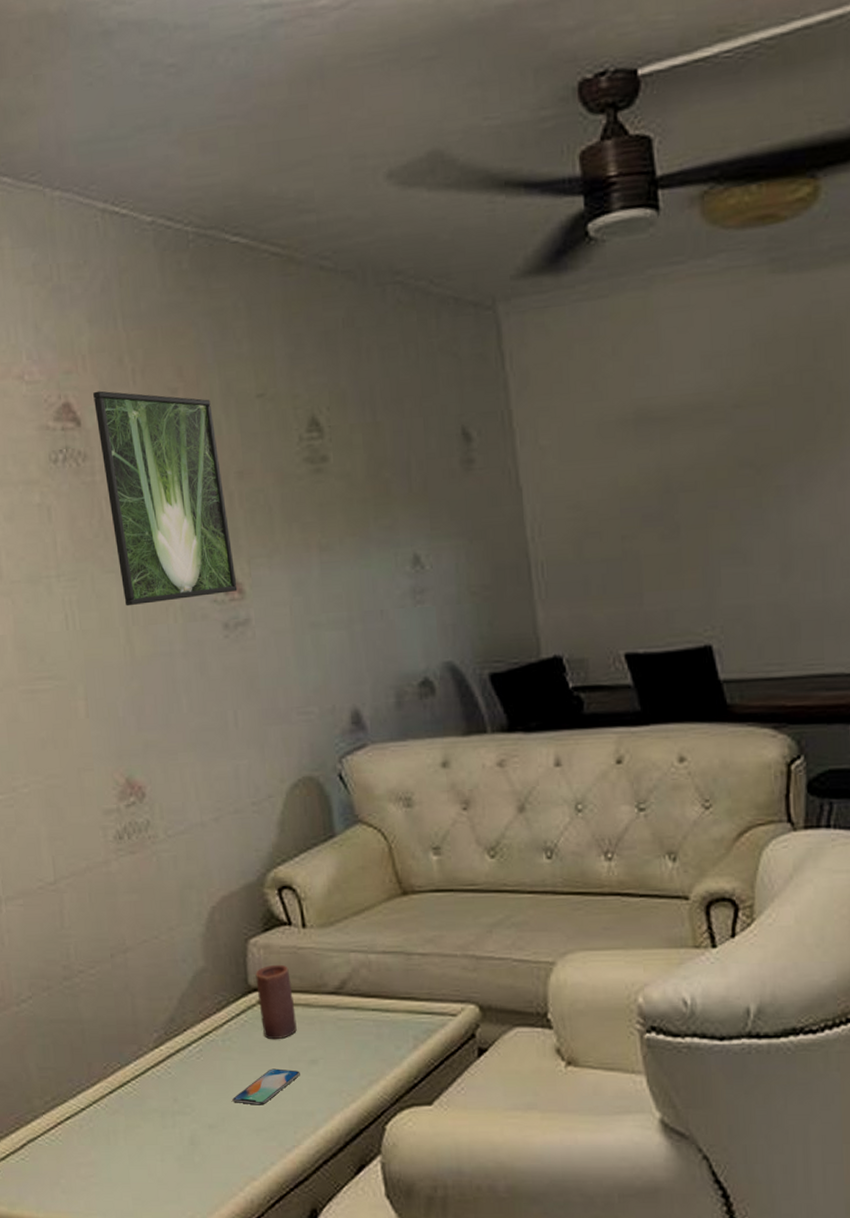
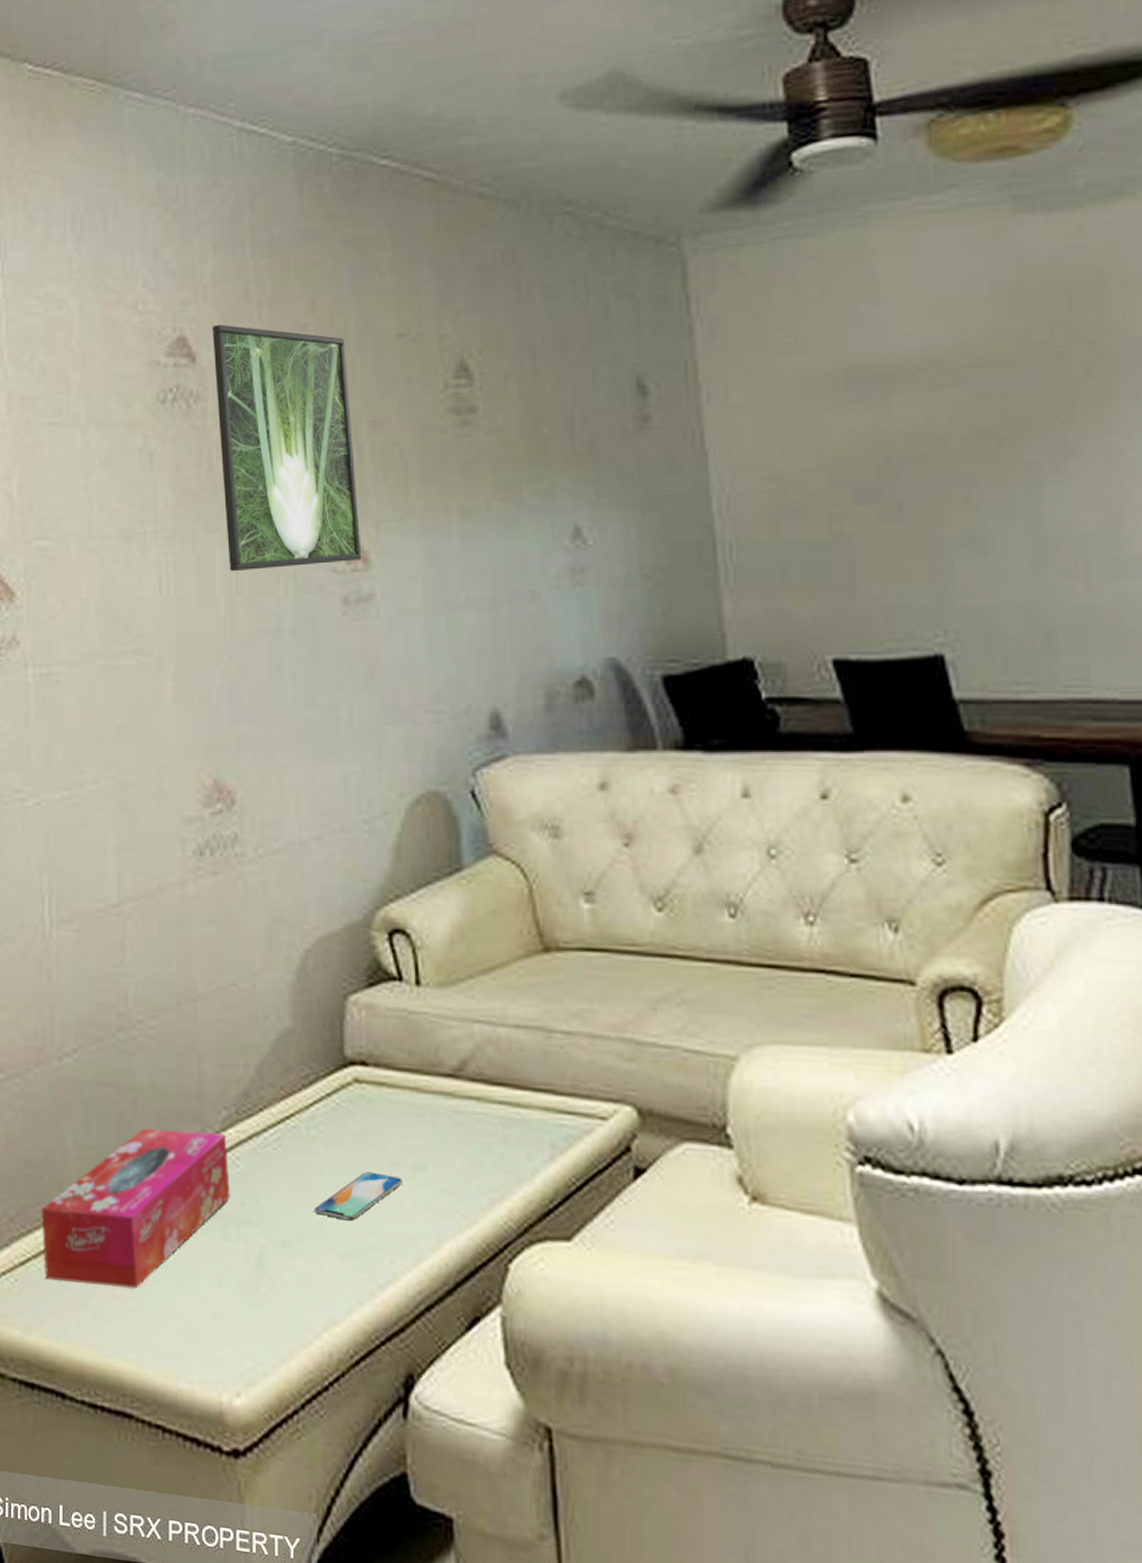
tissue box: none [14,1050,165,1170] -> present [41,1127,230,1289]
candle: present [255,964,297,1039] -> none [354,1031,401,1132]

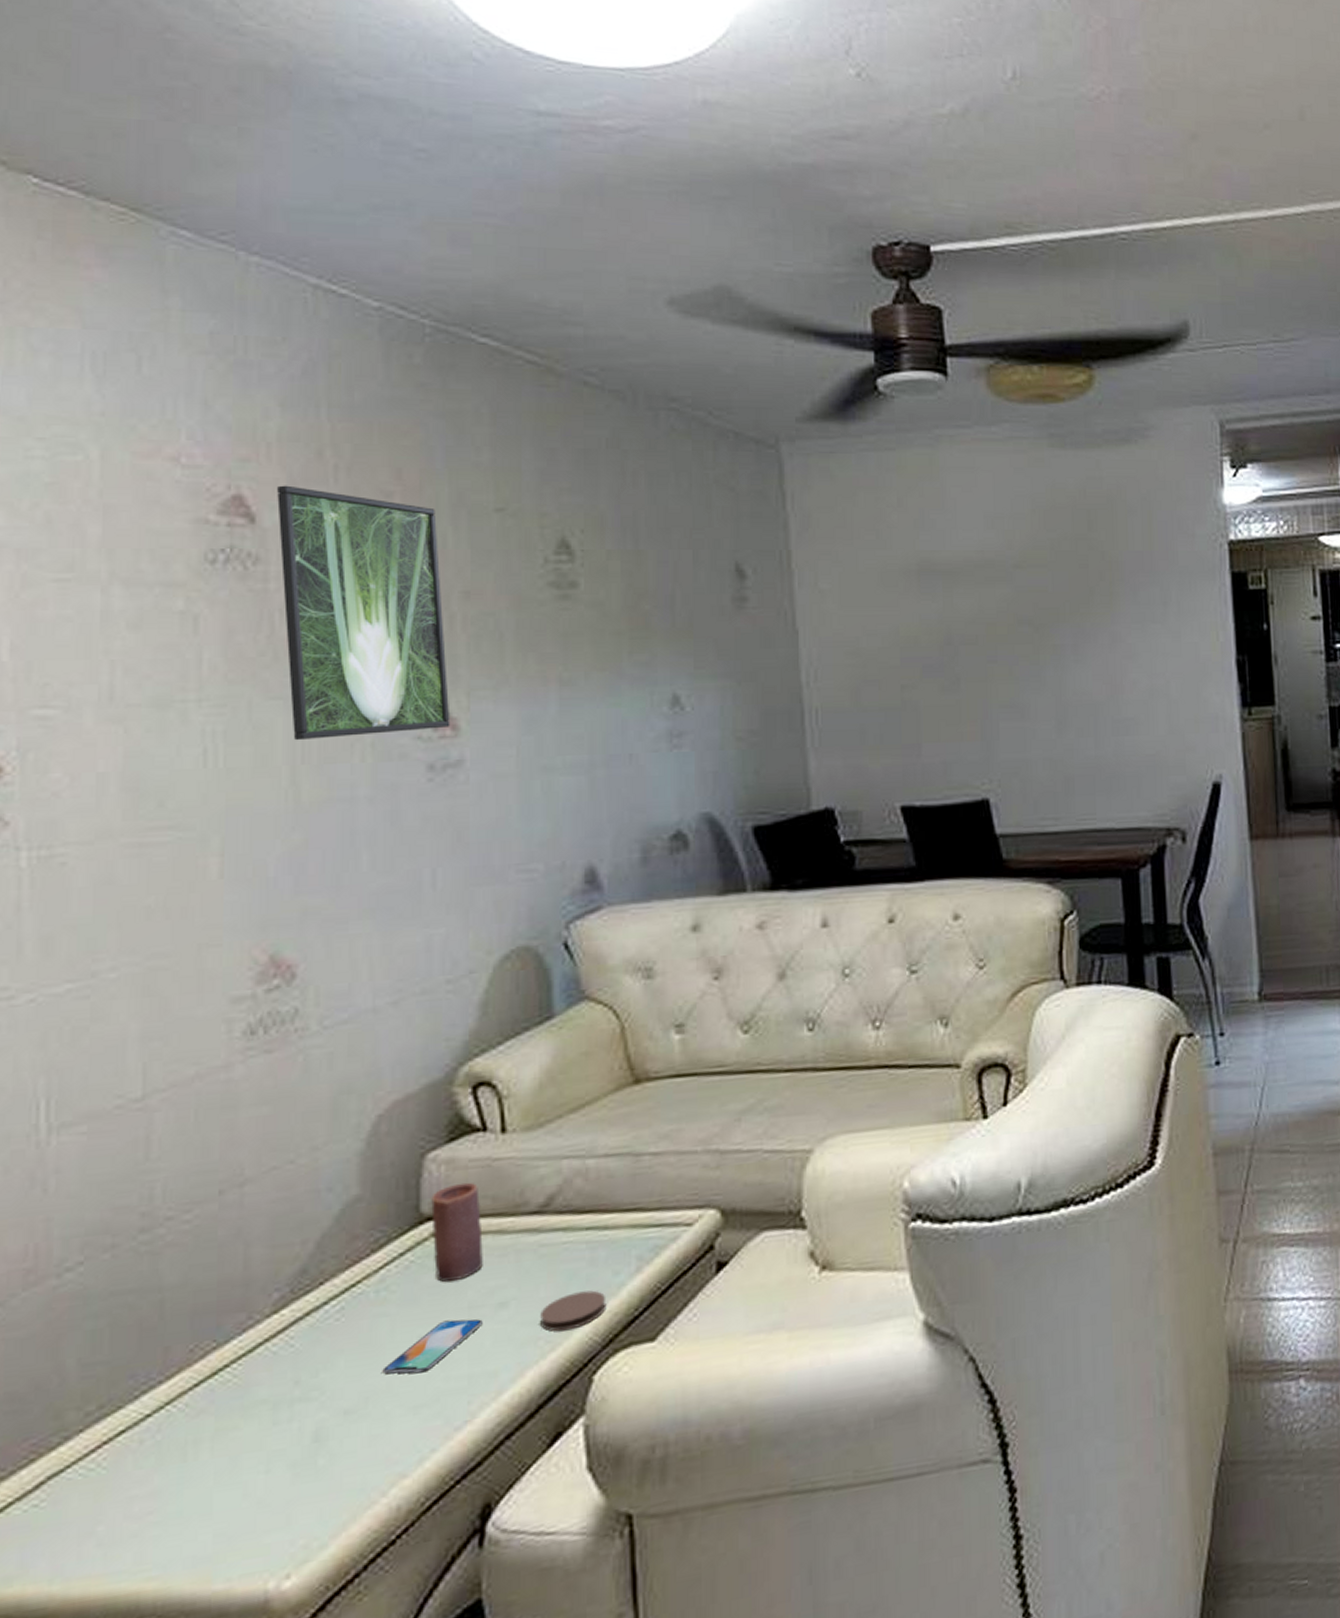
tissue box: present [41,1127,230,1289] -> none [29,1315,282,1520]
candle: none [354,1031,401,1132] -> present [431,1182,483,1282]
coaster: none [456,1169,521,1209] -> present [540,1290,607,1332]

